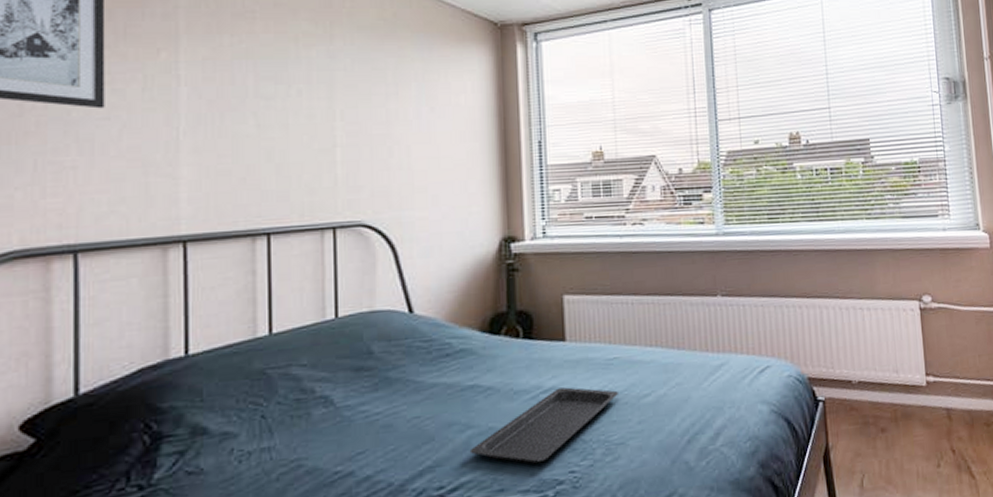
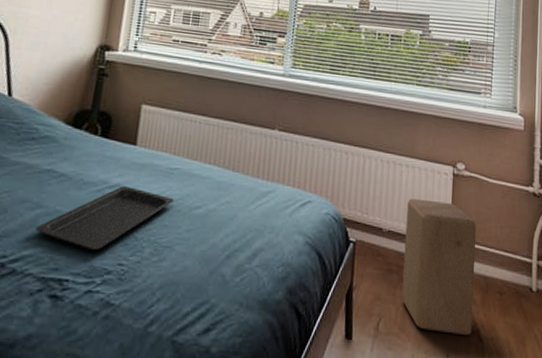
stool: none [875,339,963,478] -> present [401,198,477,336]

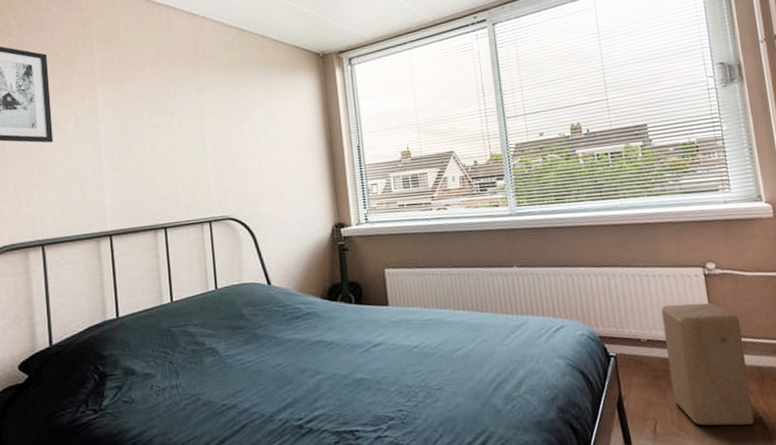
serving tray: present [34,186,174,251] -> none [319,342,434,403]

